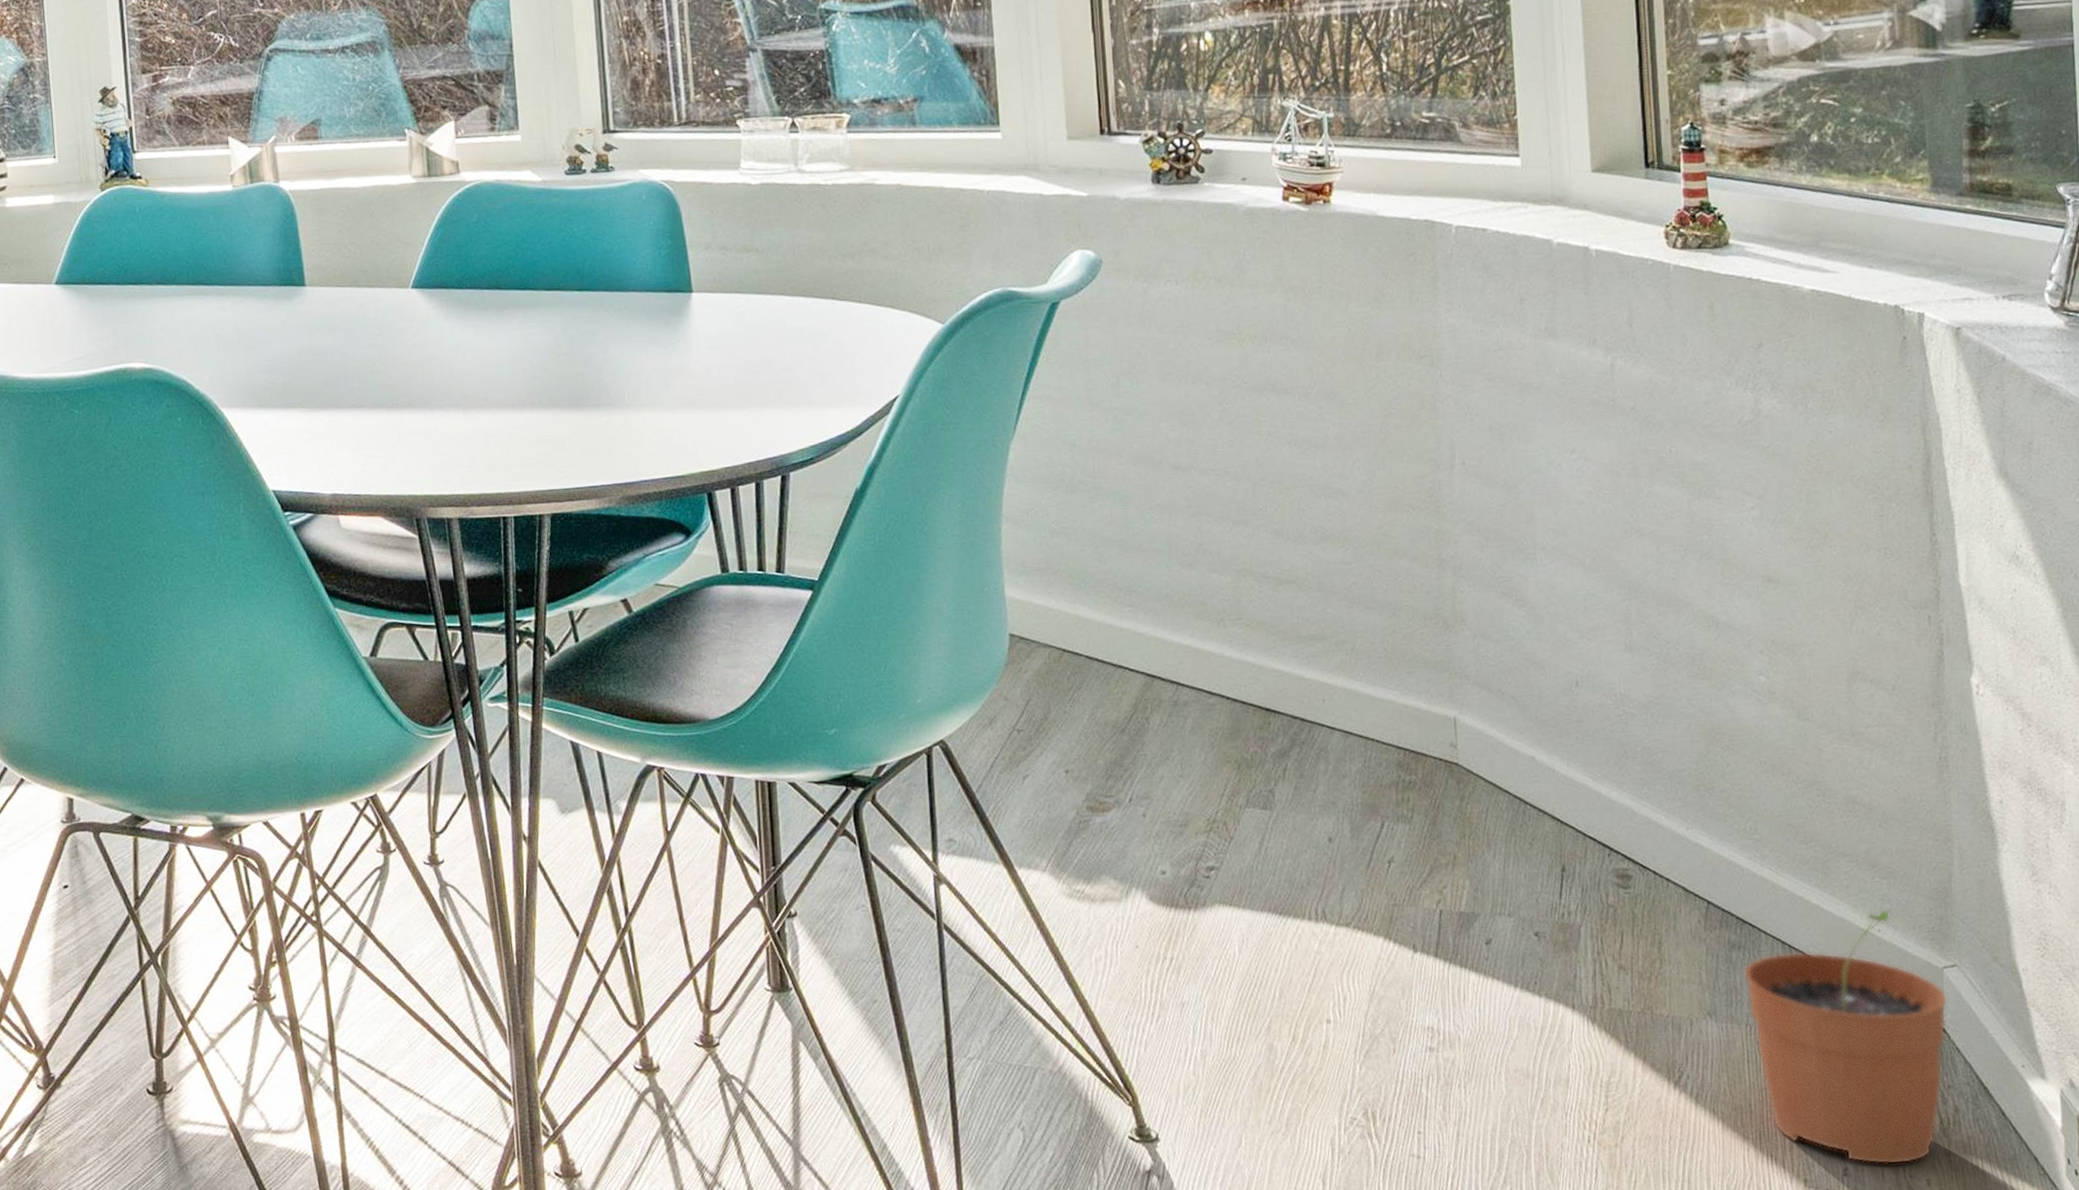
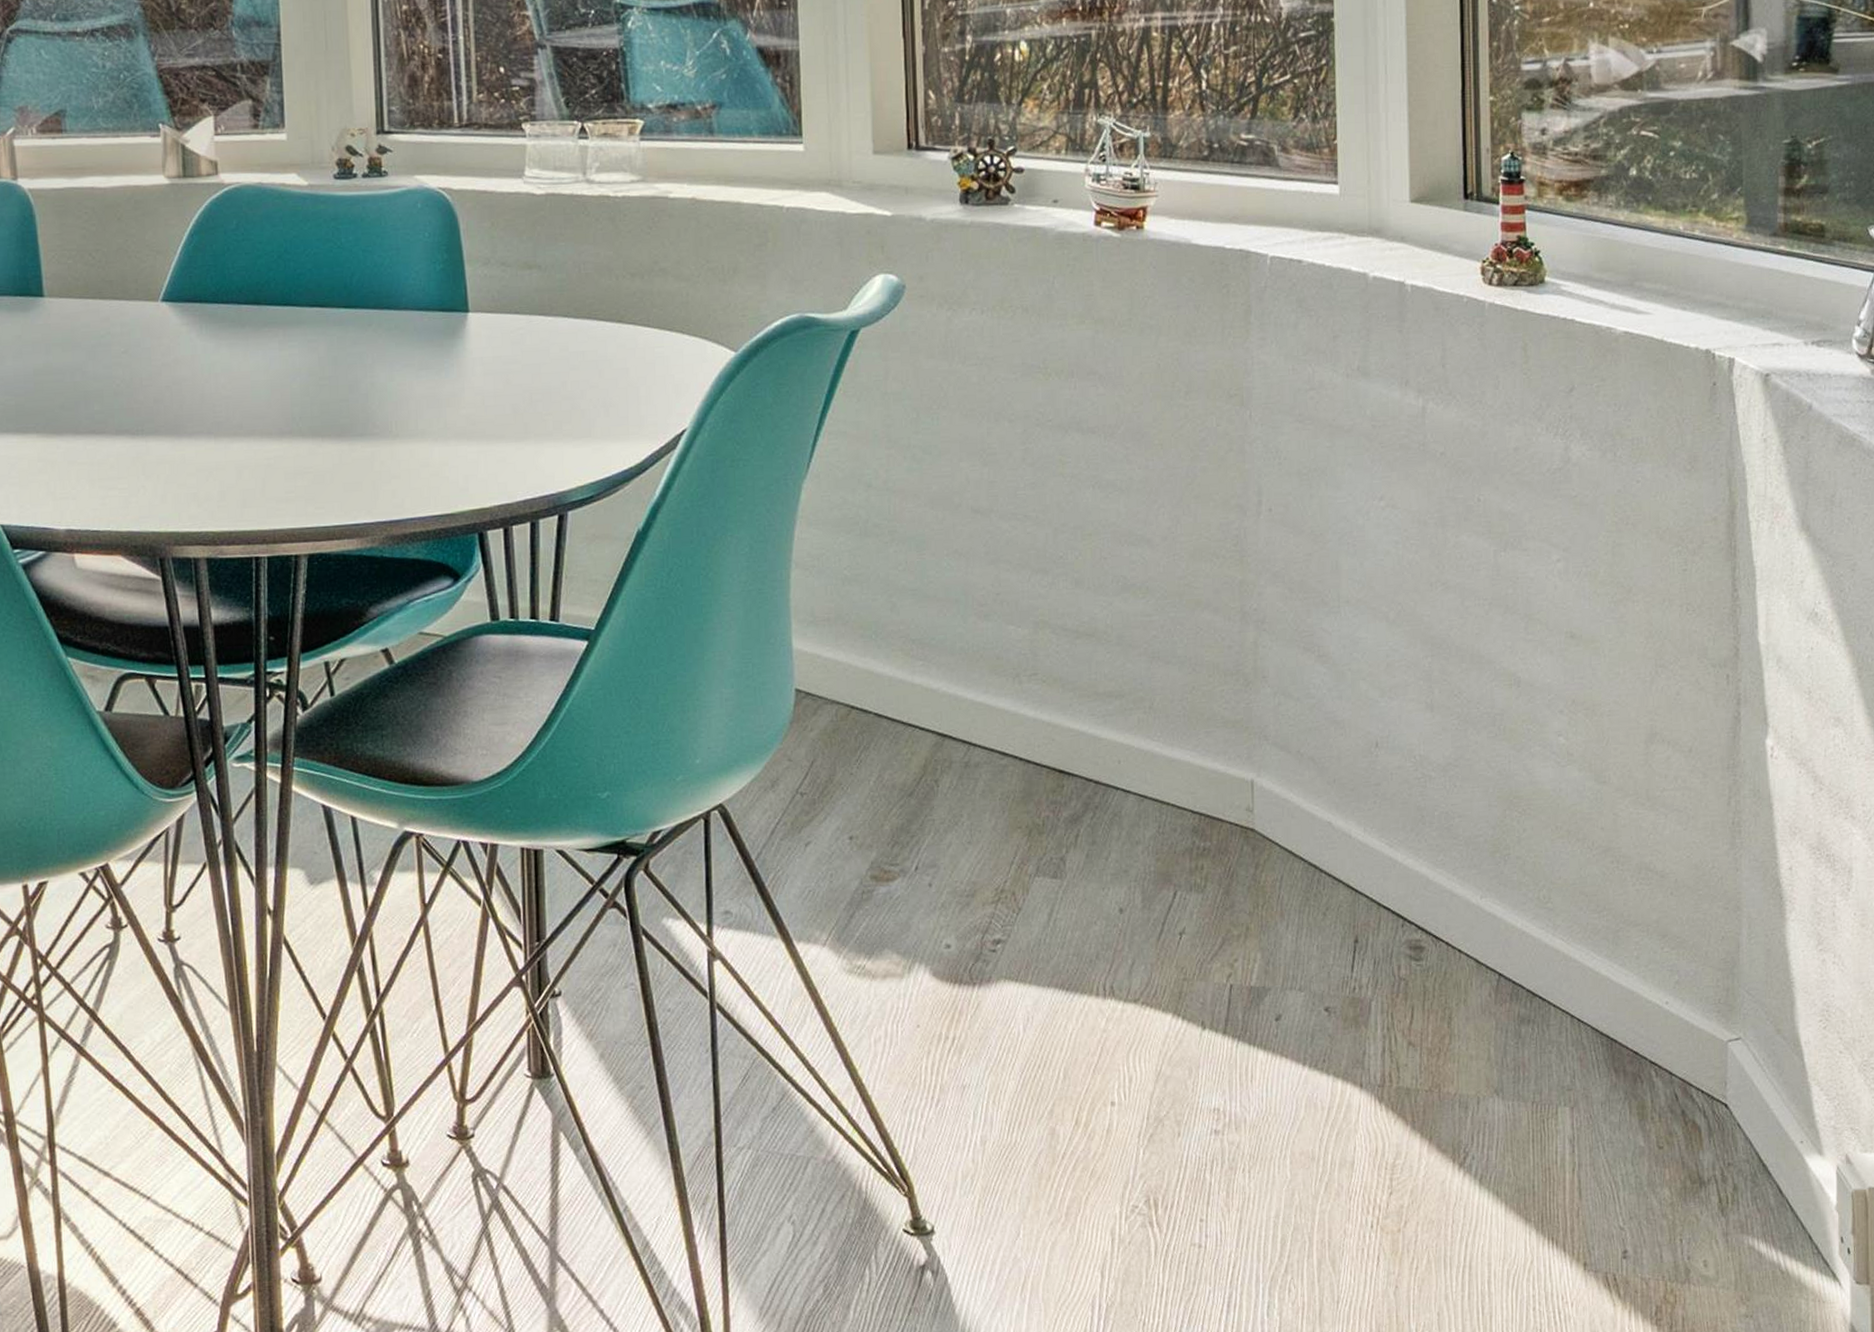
plant pot: present [1743,909,1947,1165] -> none [1531,981,1731,1247]

